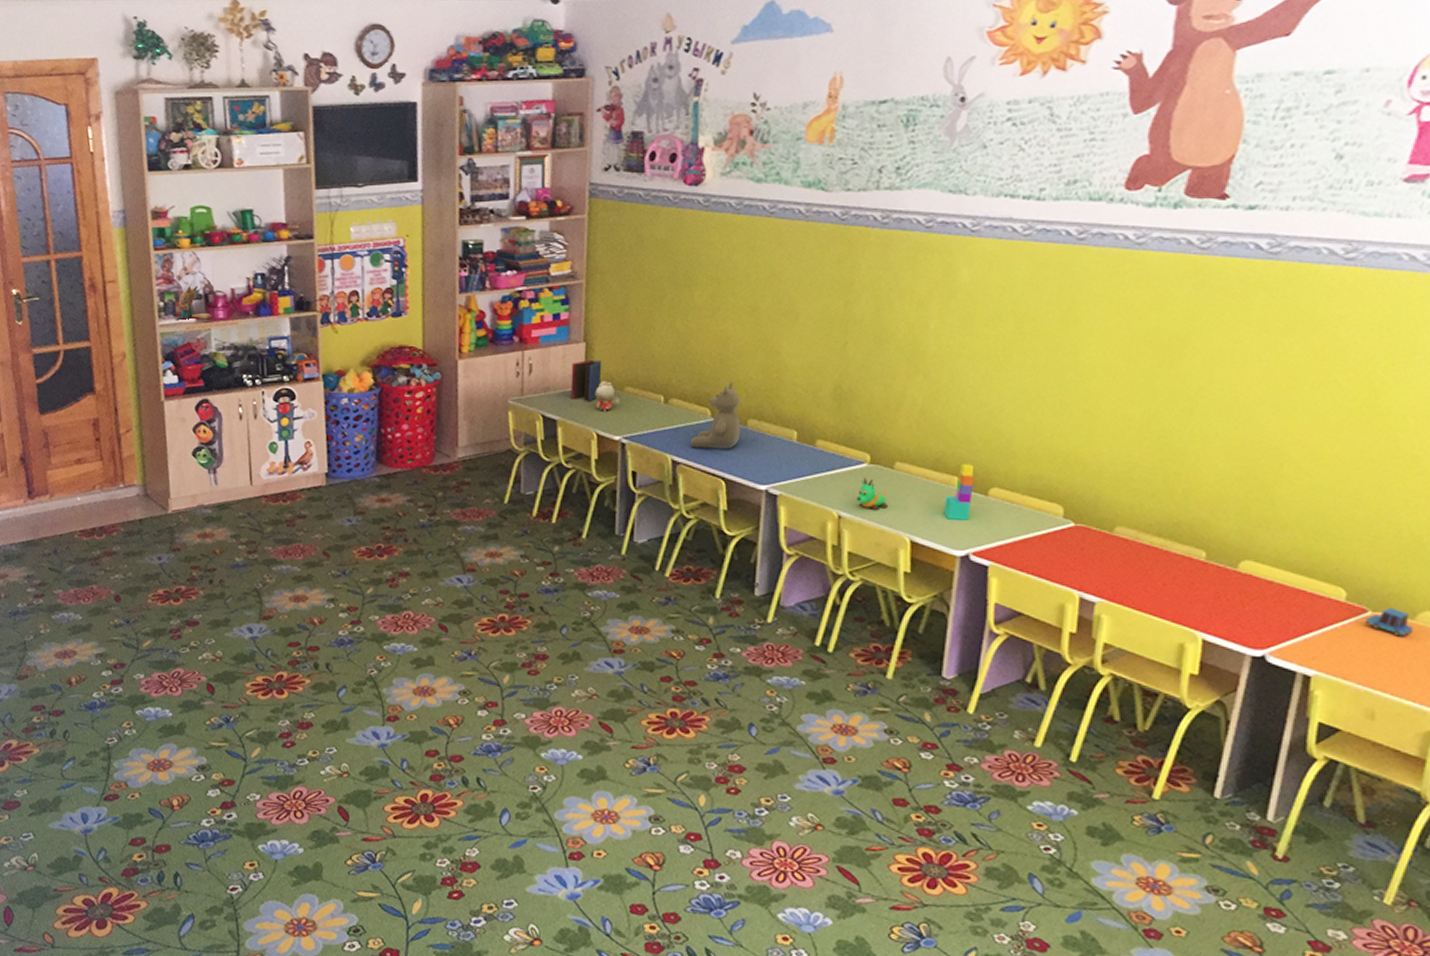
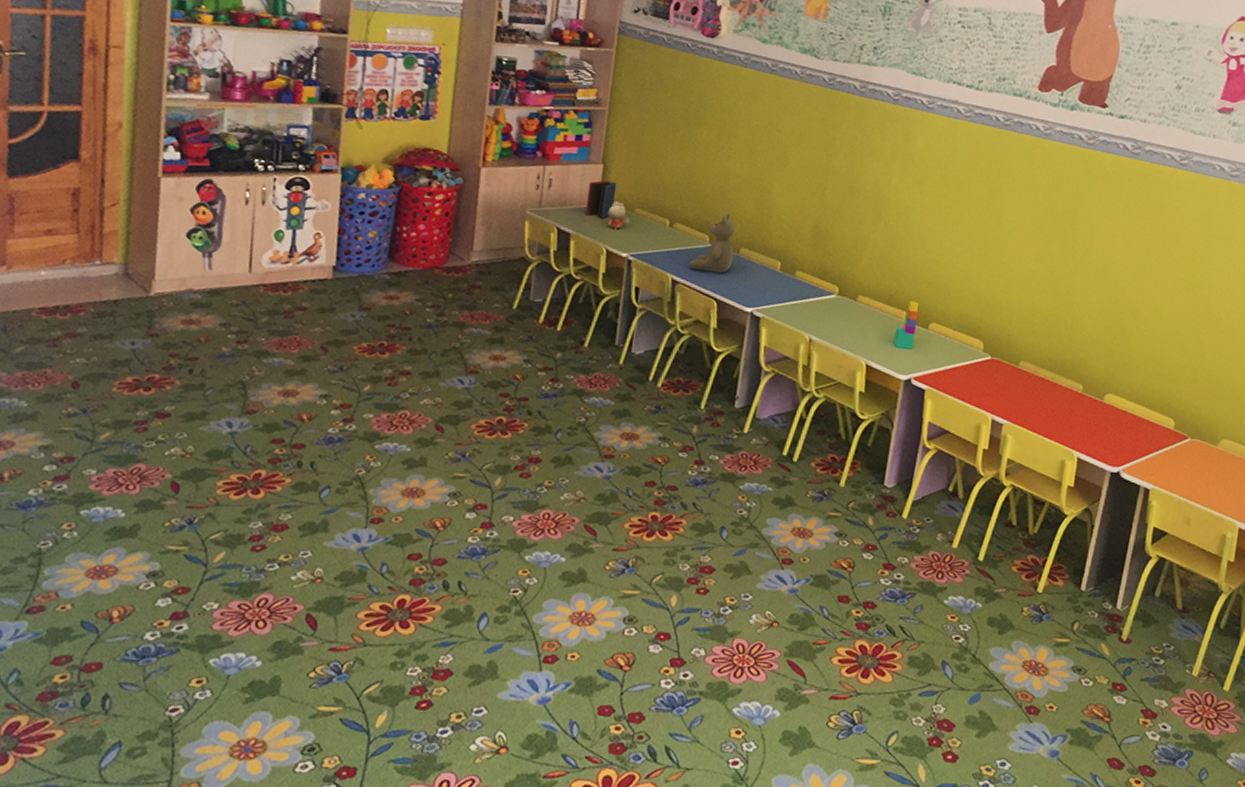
toy animal: present [175,285,213,321] -> none [185,62,229,100]
toy animal: present [855,477,887,510] -> none [824,307,850,336]
toy car: present [1366,608,1413,637] -> none [1186,436,1216,459]

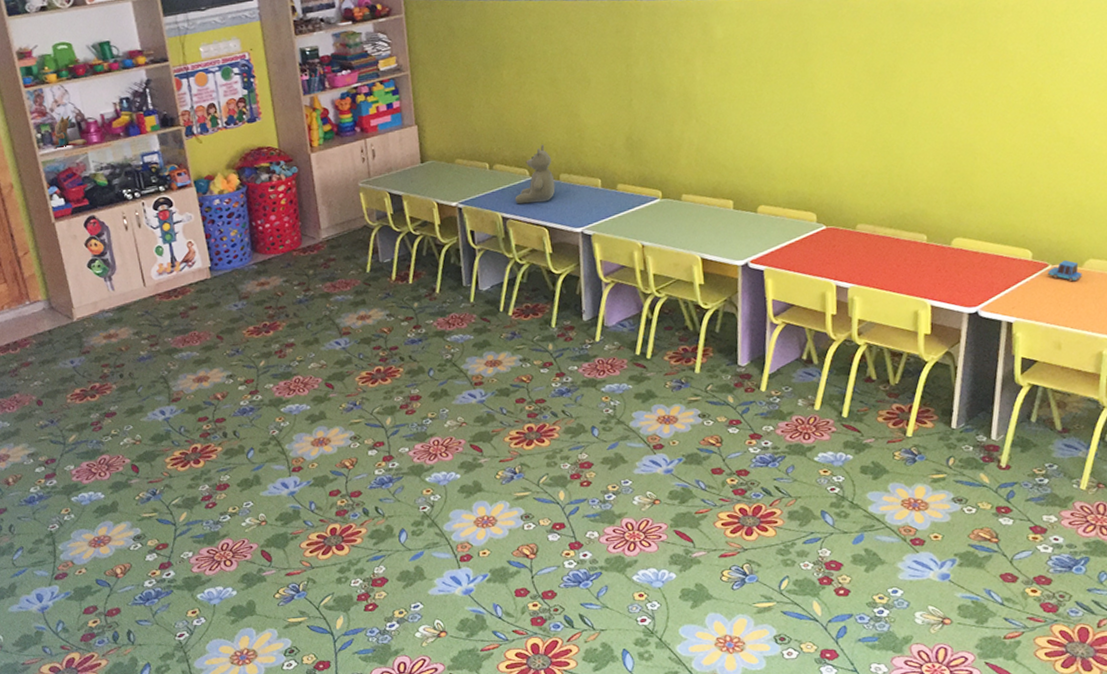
toy animal: none [185,62,229,100] -> present [53,115,88,149]
book: present [584,180,617,220] -> none [408,138,435,177]
stuffed toy: present [608,201,631,230] -> none [431,156,454,183]
toy blocks: present [894,300,919,349] -> none [724,188,746,236]
toy car: none [1186,436,1216,459] -> present [1048,260,1082,282]

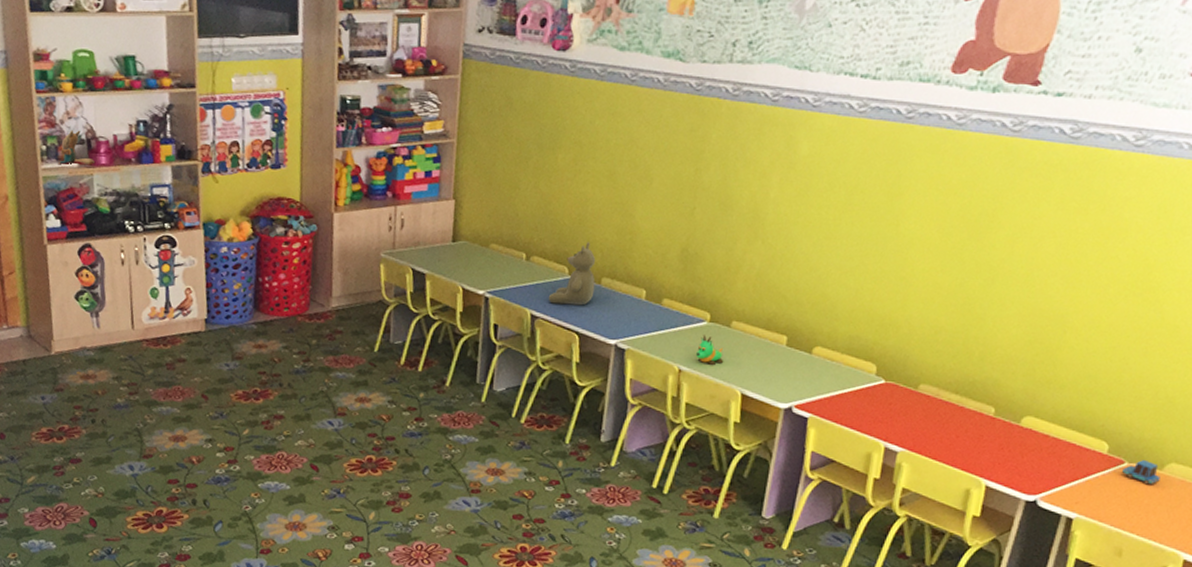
toy animal: none [654,211,680,237] -> present [695,335,723,365]

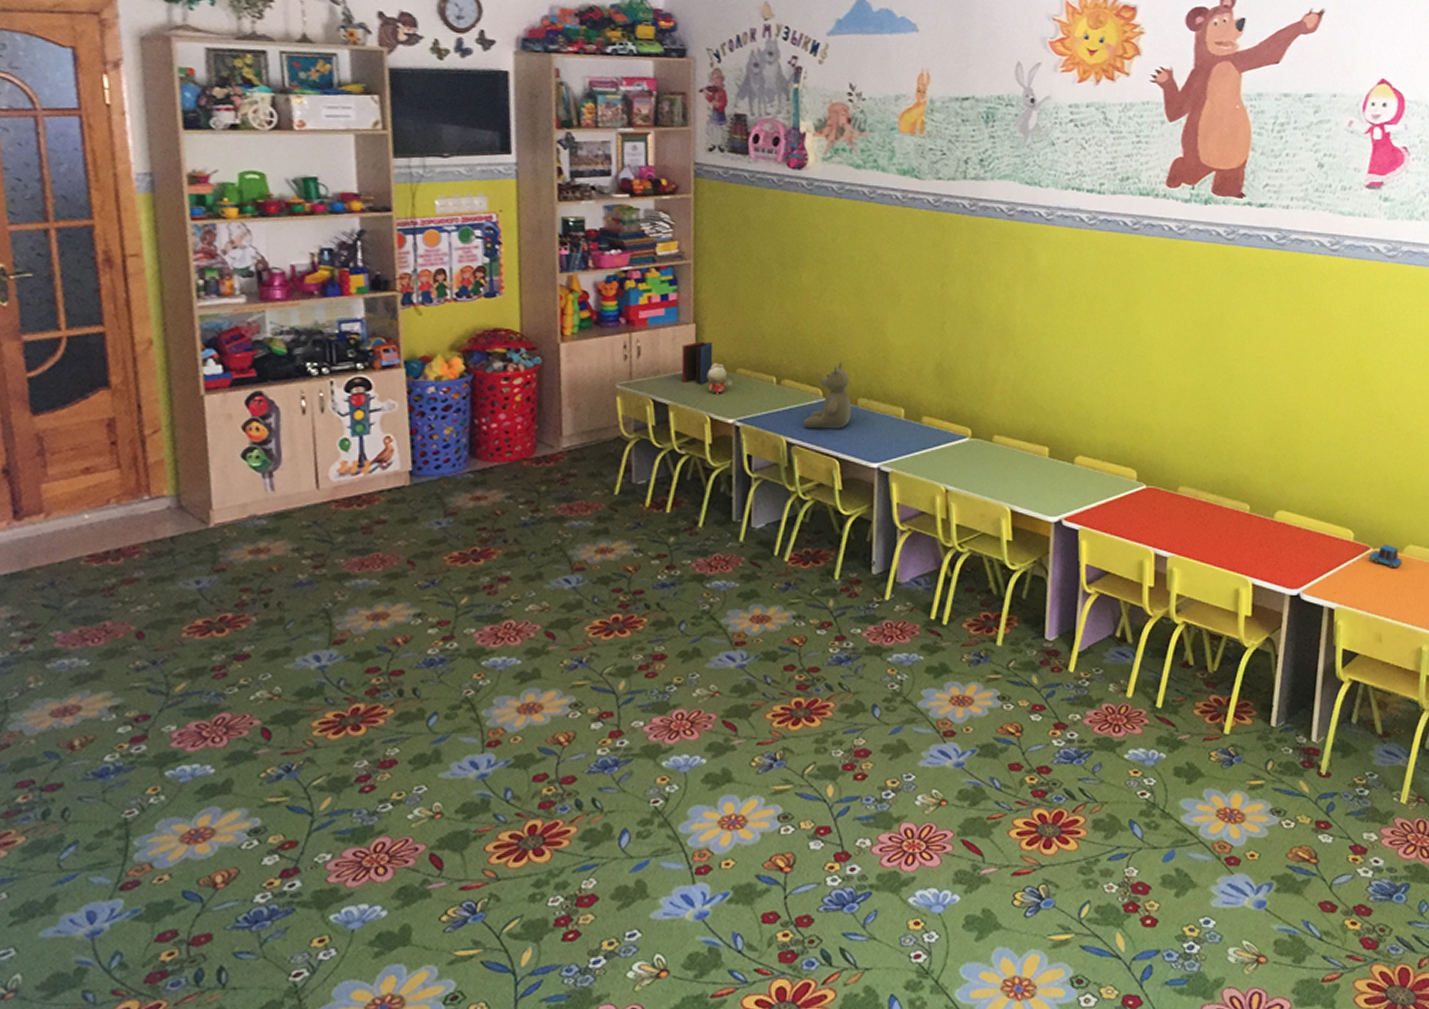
toy animal: present [57,129,96,166] -> none [219,260,268,302]
book: none [439,216,470,258] -> present [681,341,713,385]
stuffed toy: none [462,238,486,267] -> present [707,363,734,394]
toy animal: present [695,335,723,365] -> none [960,451,989,482]

